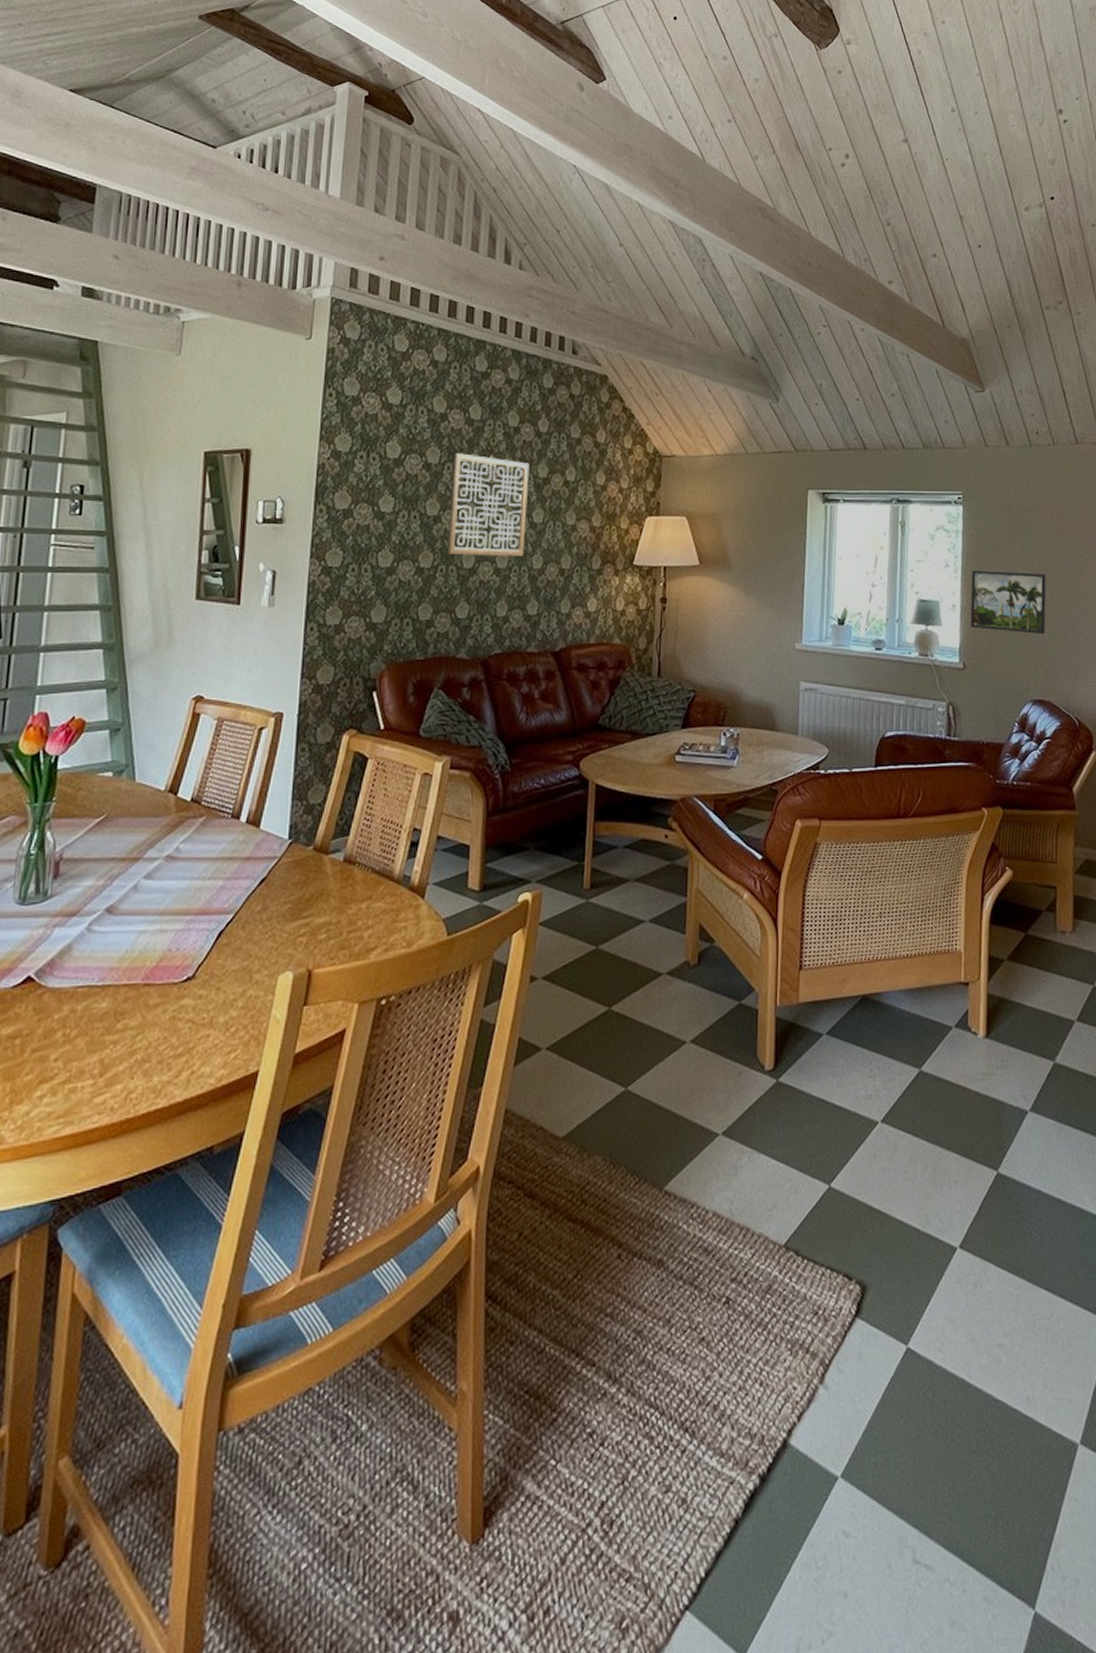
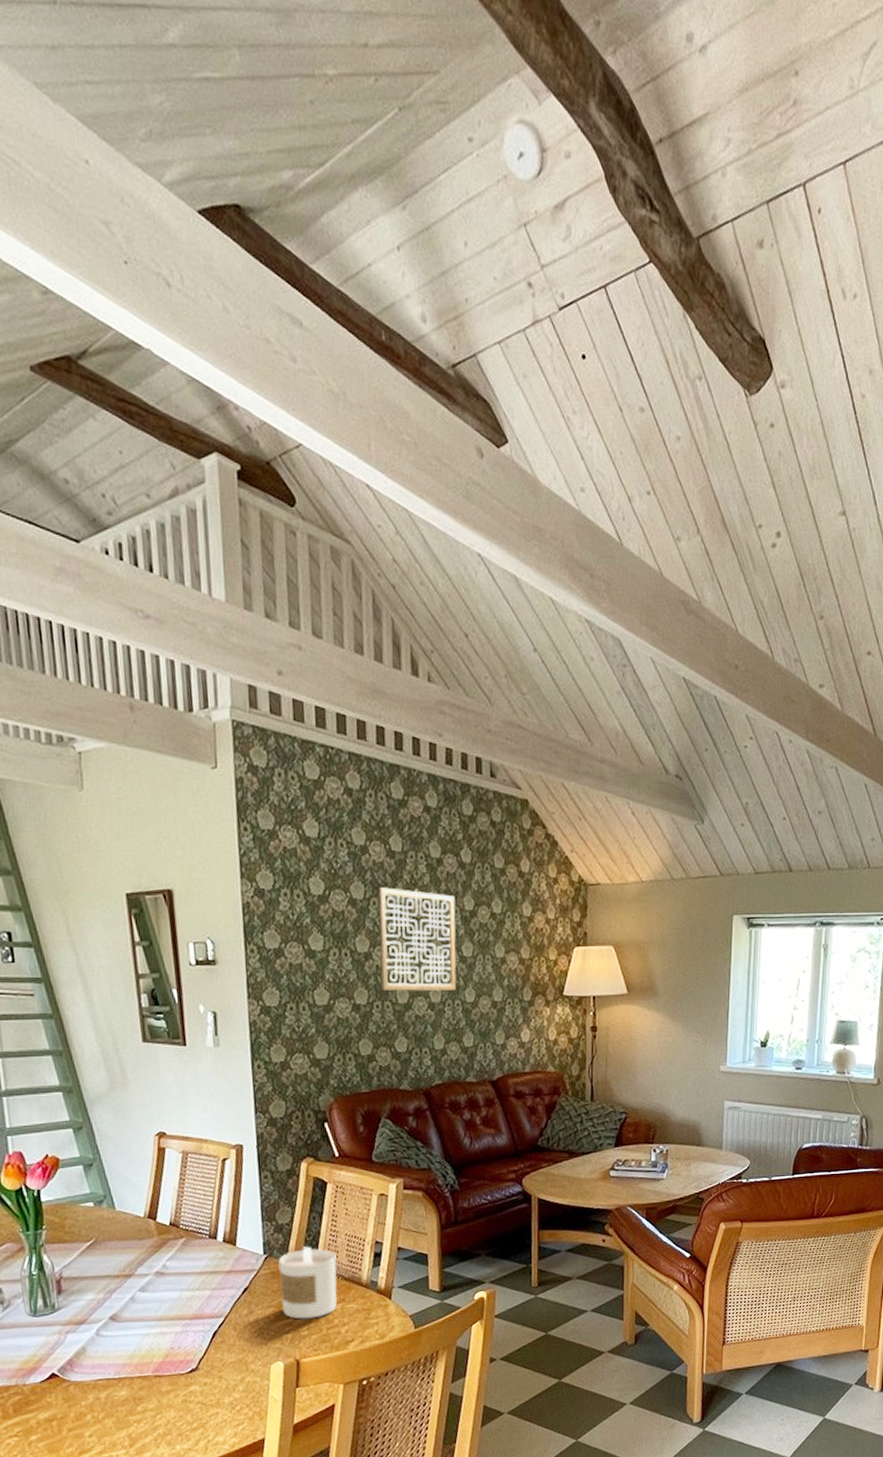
candle: none [300,831,368,919] -> present [278,1246,337,1319]

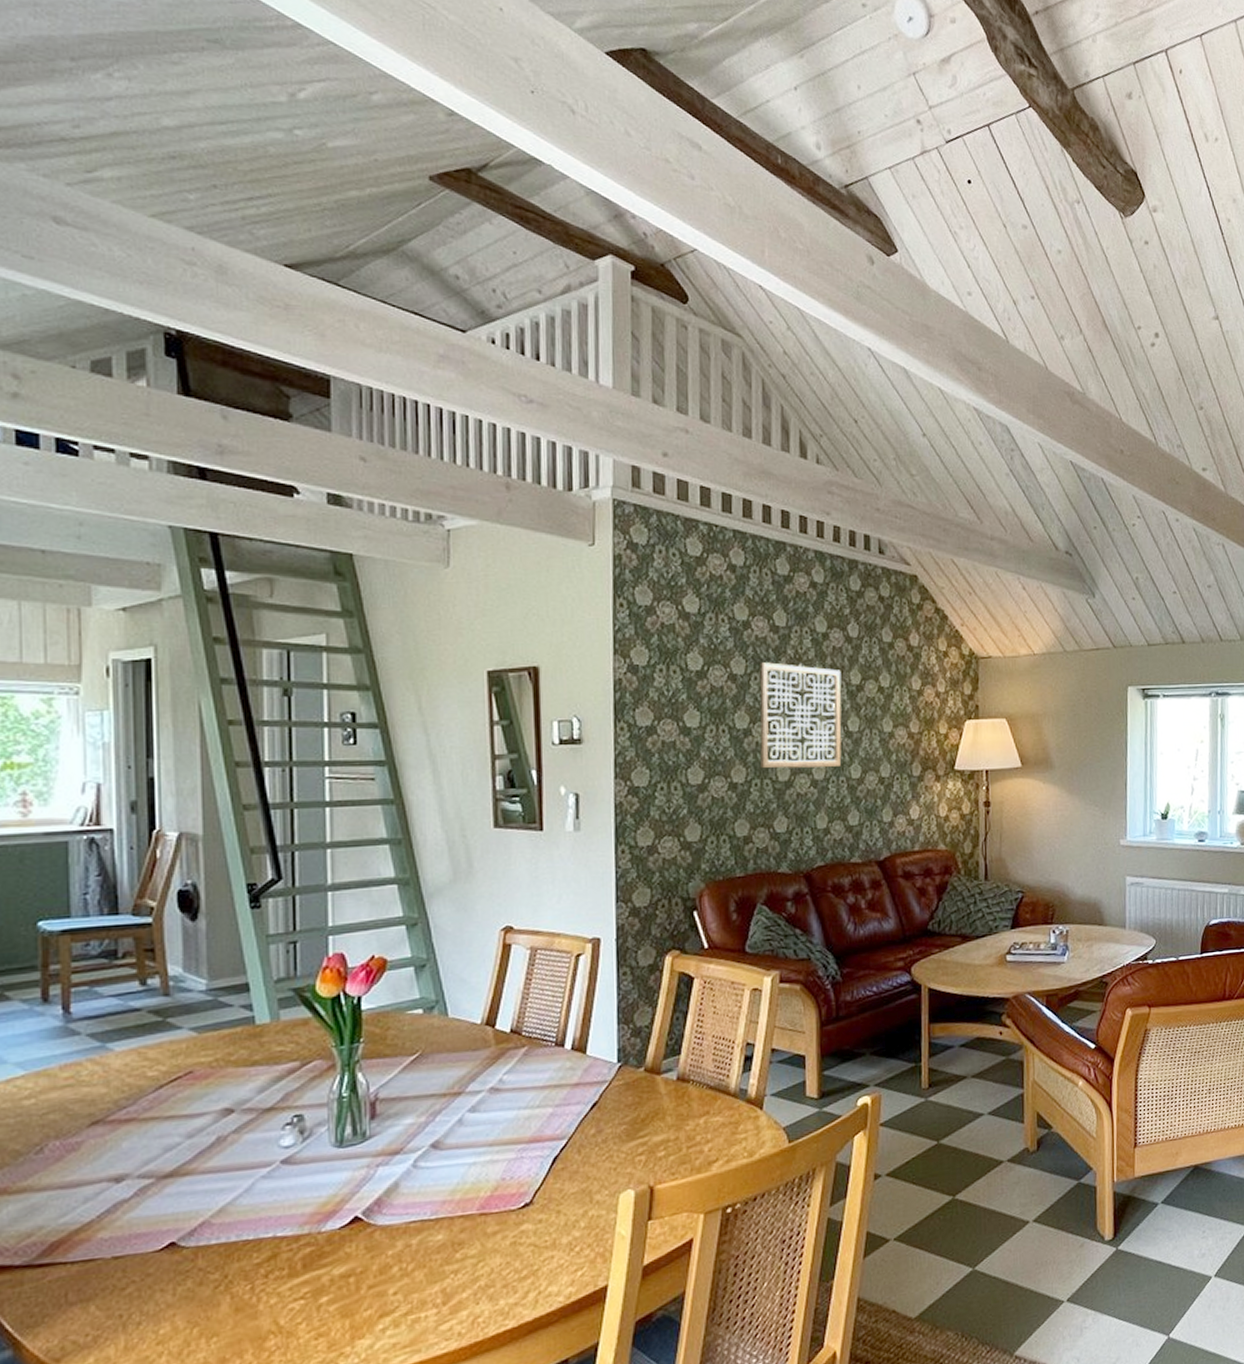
candle: present [278,1246,337,1319] -> none [634,1051,702,1138]

